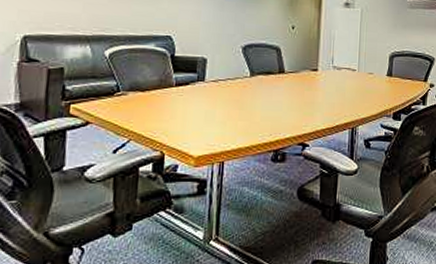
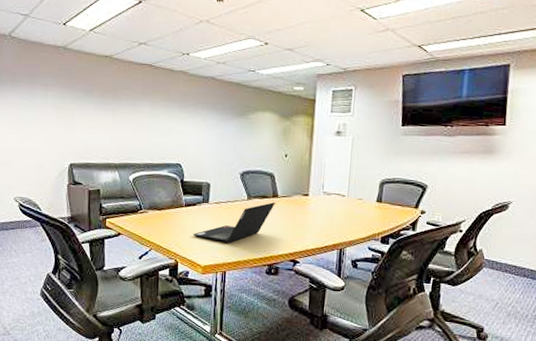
laptop computer: none [184,78,282,128] -> present [193,202,275,244]

